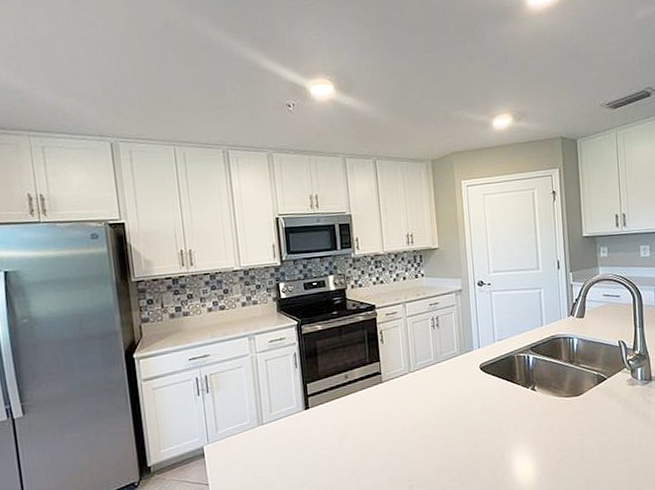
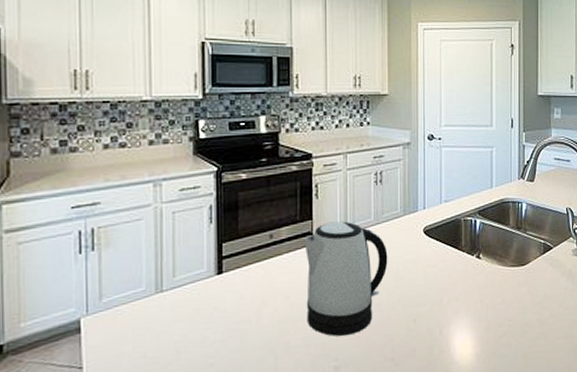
kettle: none [374,361,449,461] -> present [304,221,388,337]

